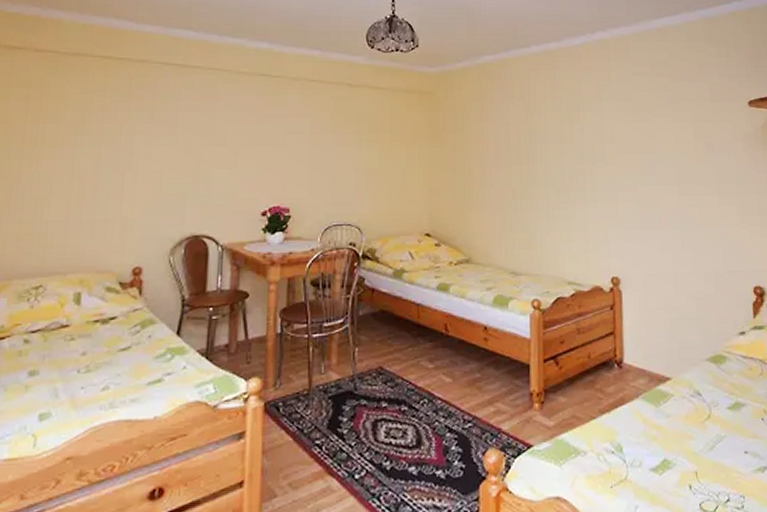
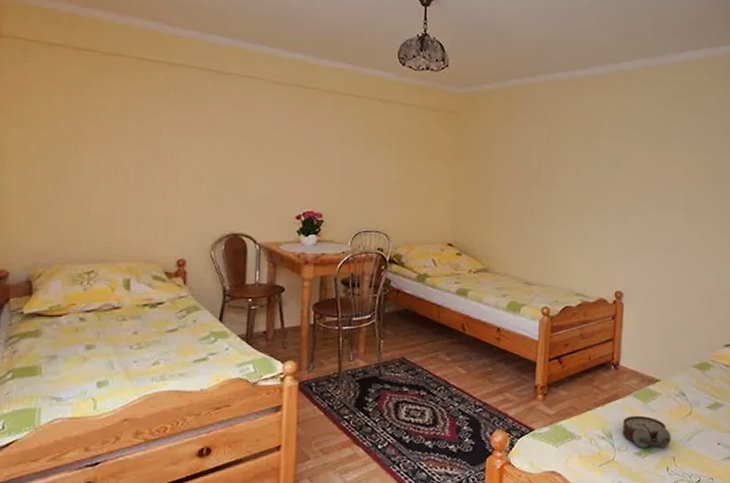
alarm clock: none [633,422,691,462] -> present [623,415,671,448]

